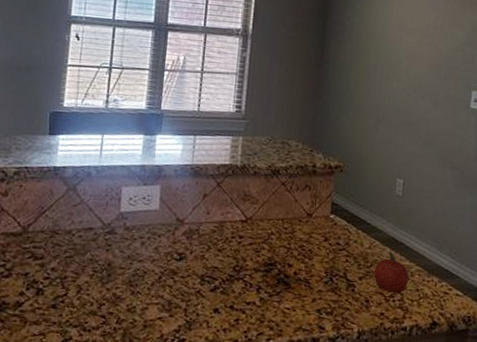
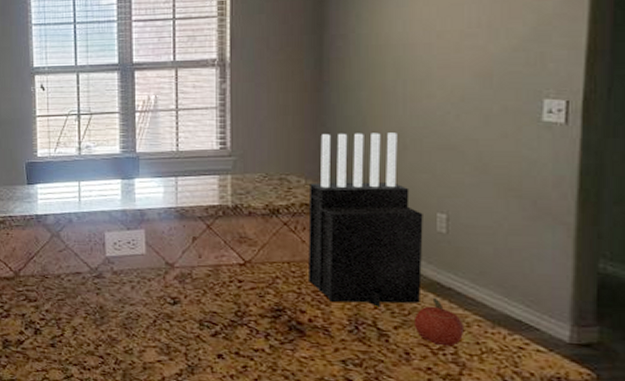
knife block: none [296,105,387,260] -> present [307,132,423,307]

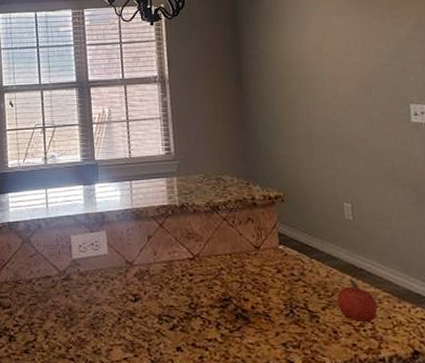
knife block: present [307,132,423,307] -> none [241,135,340,290]

